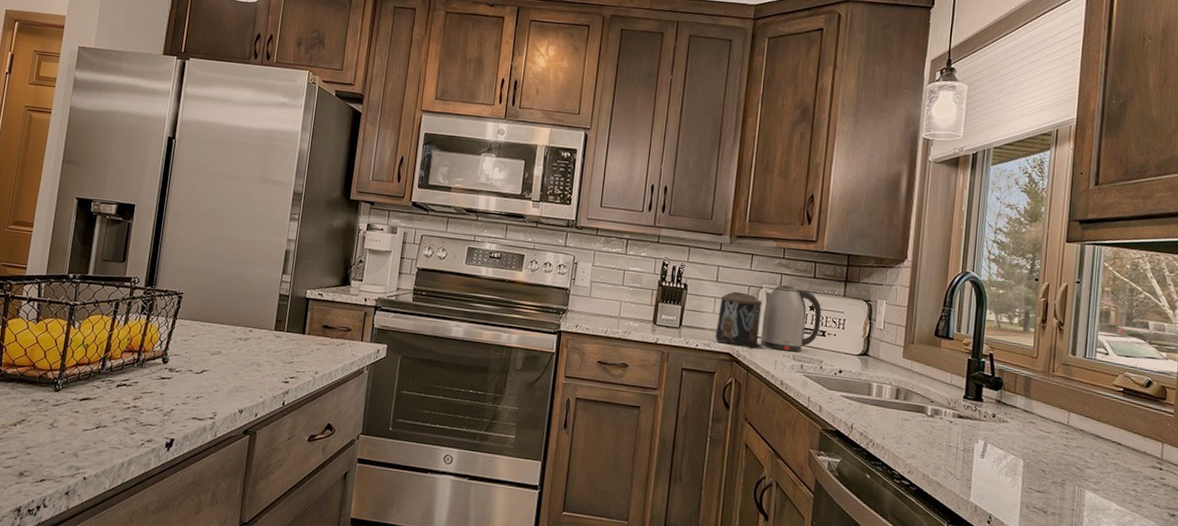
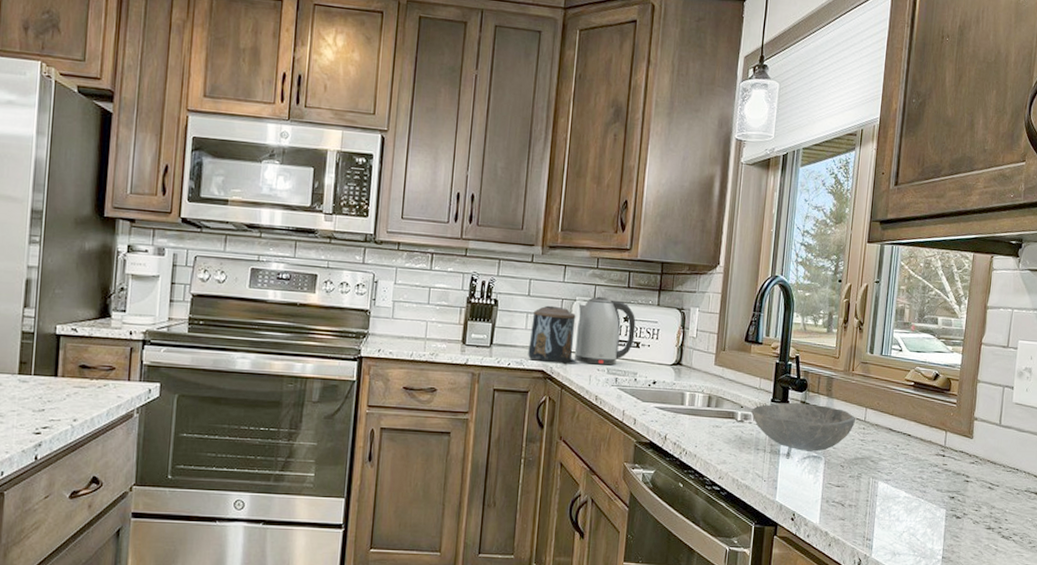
bowl: none [942,400,1057,454] -> present [751,403,855,452]

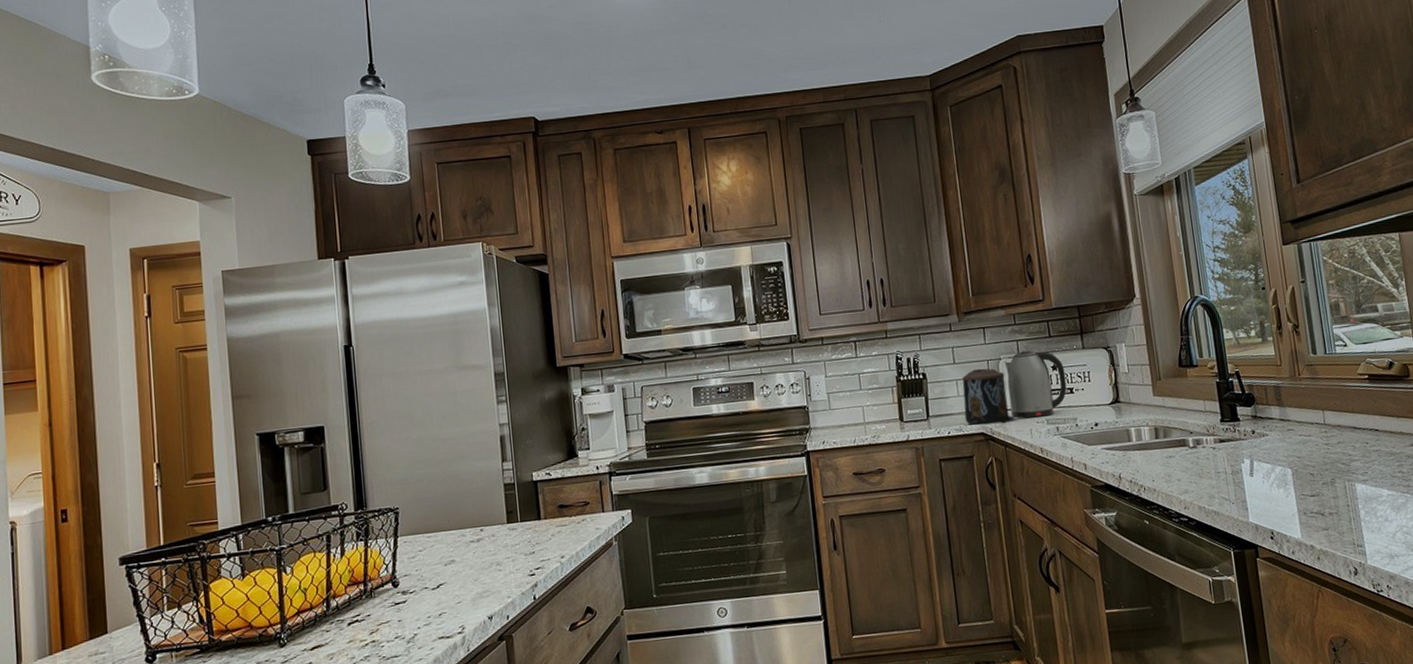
bowl: present [751,403,855,452] -> none [1202,416,1315,467]

